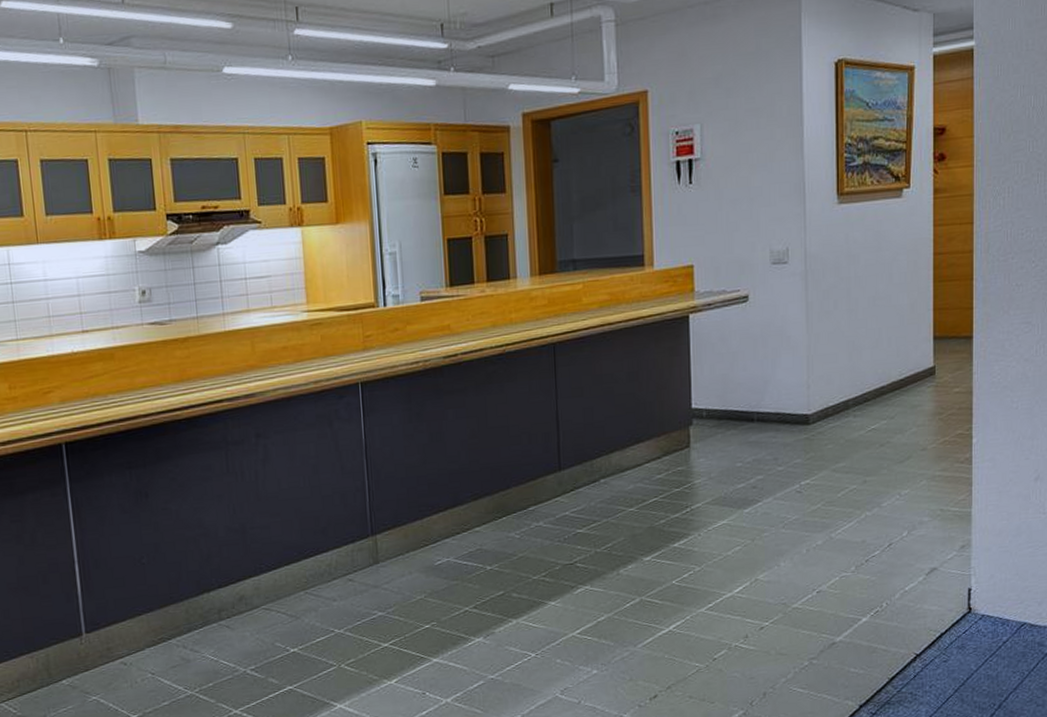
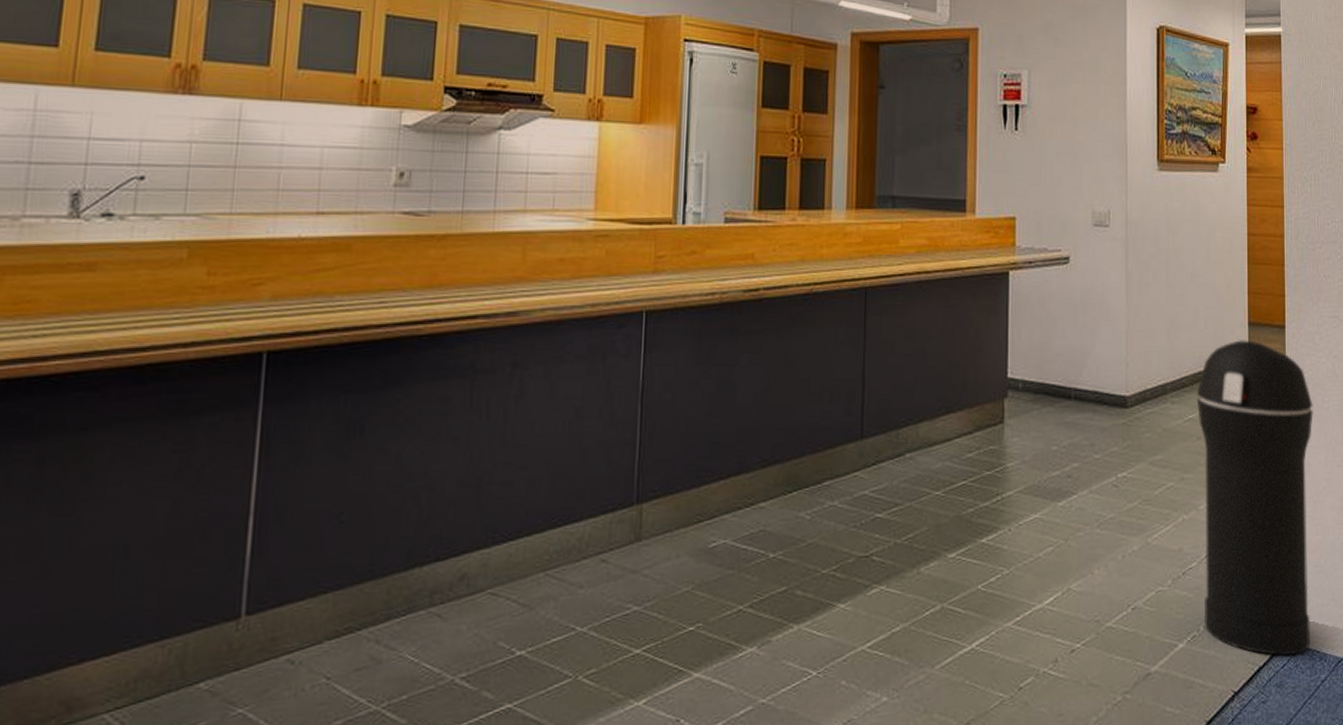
trash can: none [879,353,1001,624] -> present [1196,340,1313,656]

